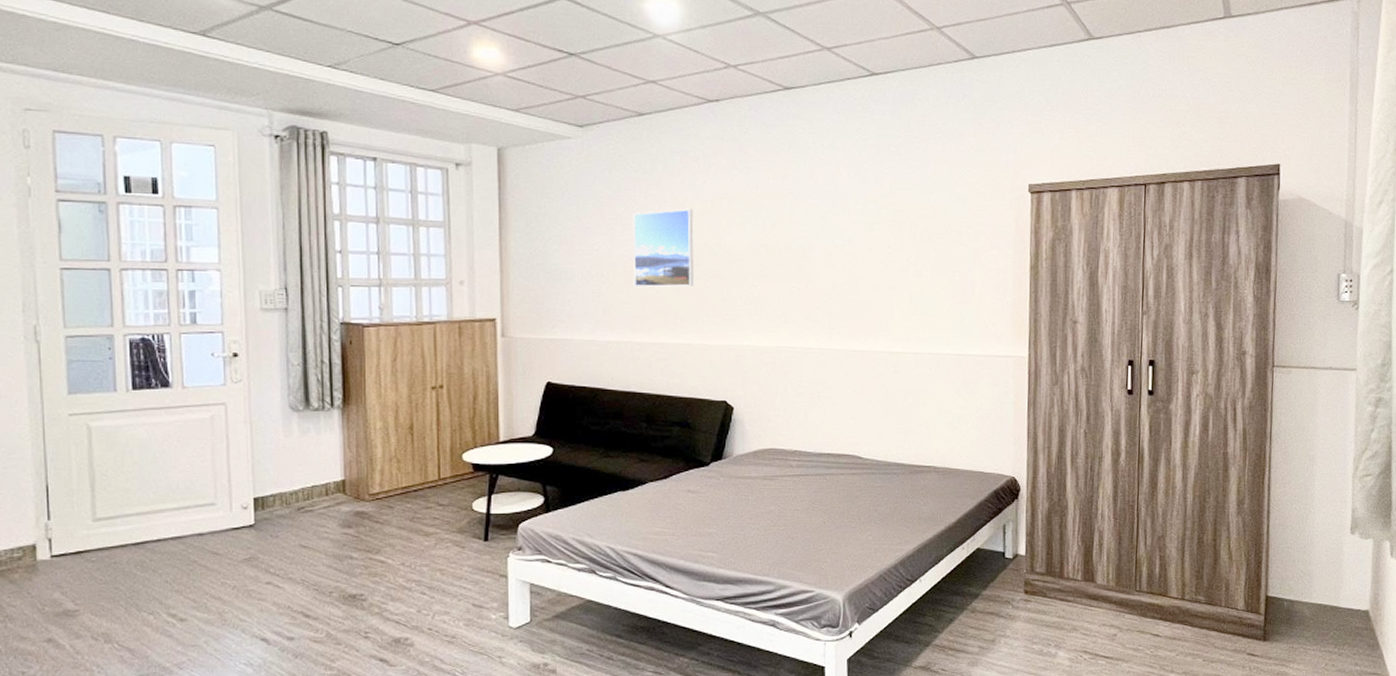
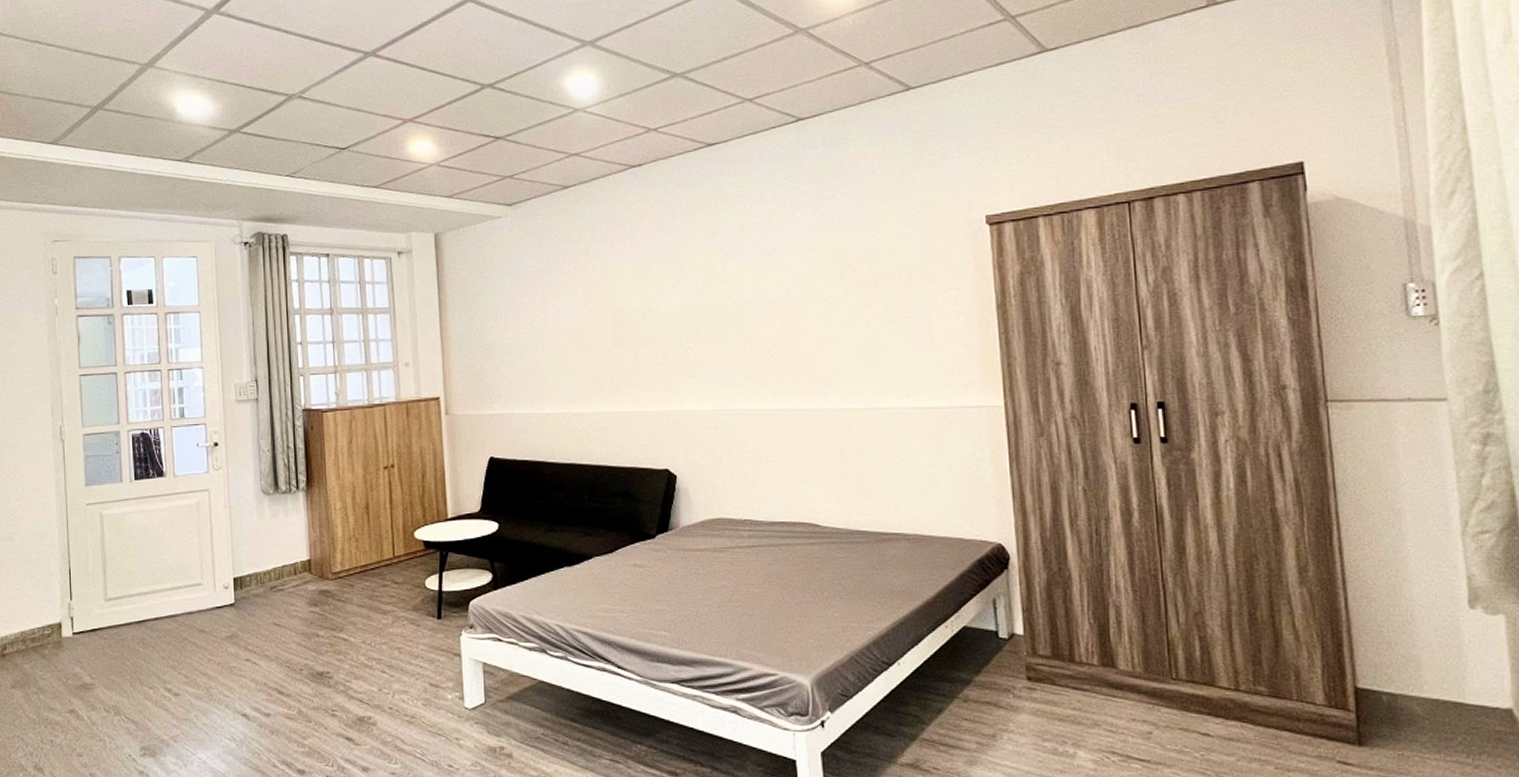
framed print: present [633,208,694,288] -> none [564,275,627,358]

